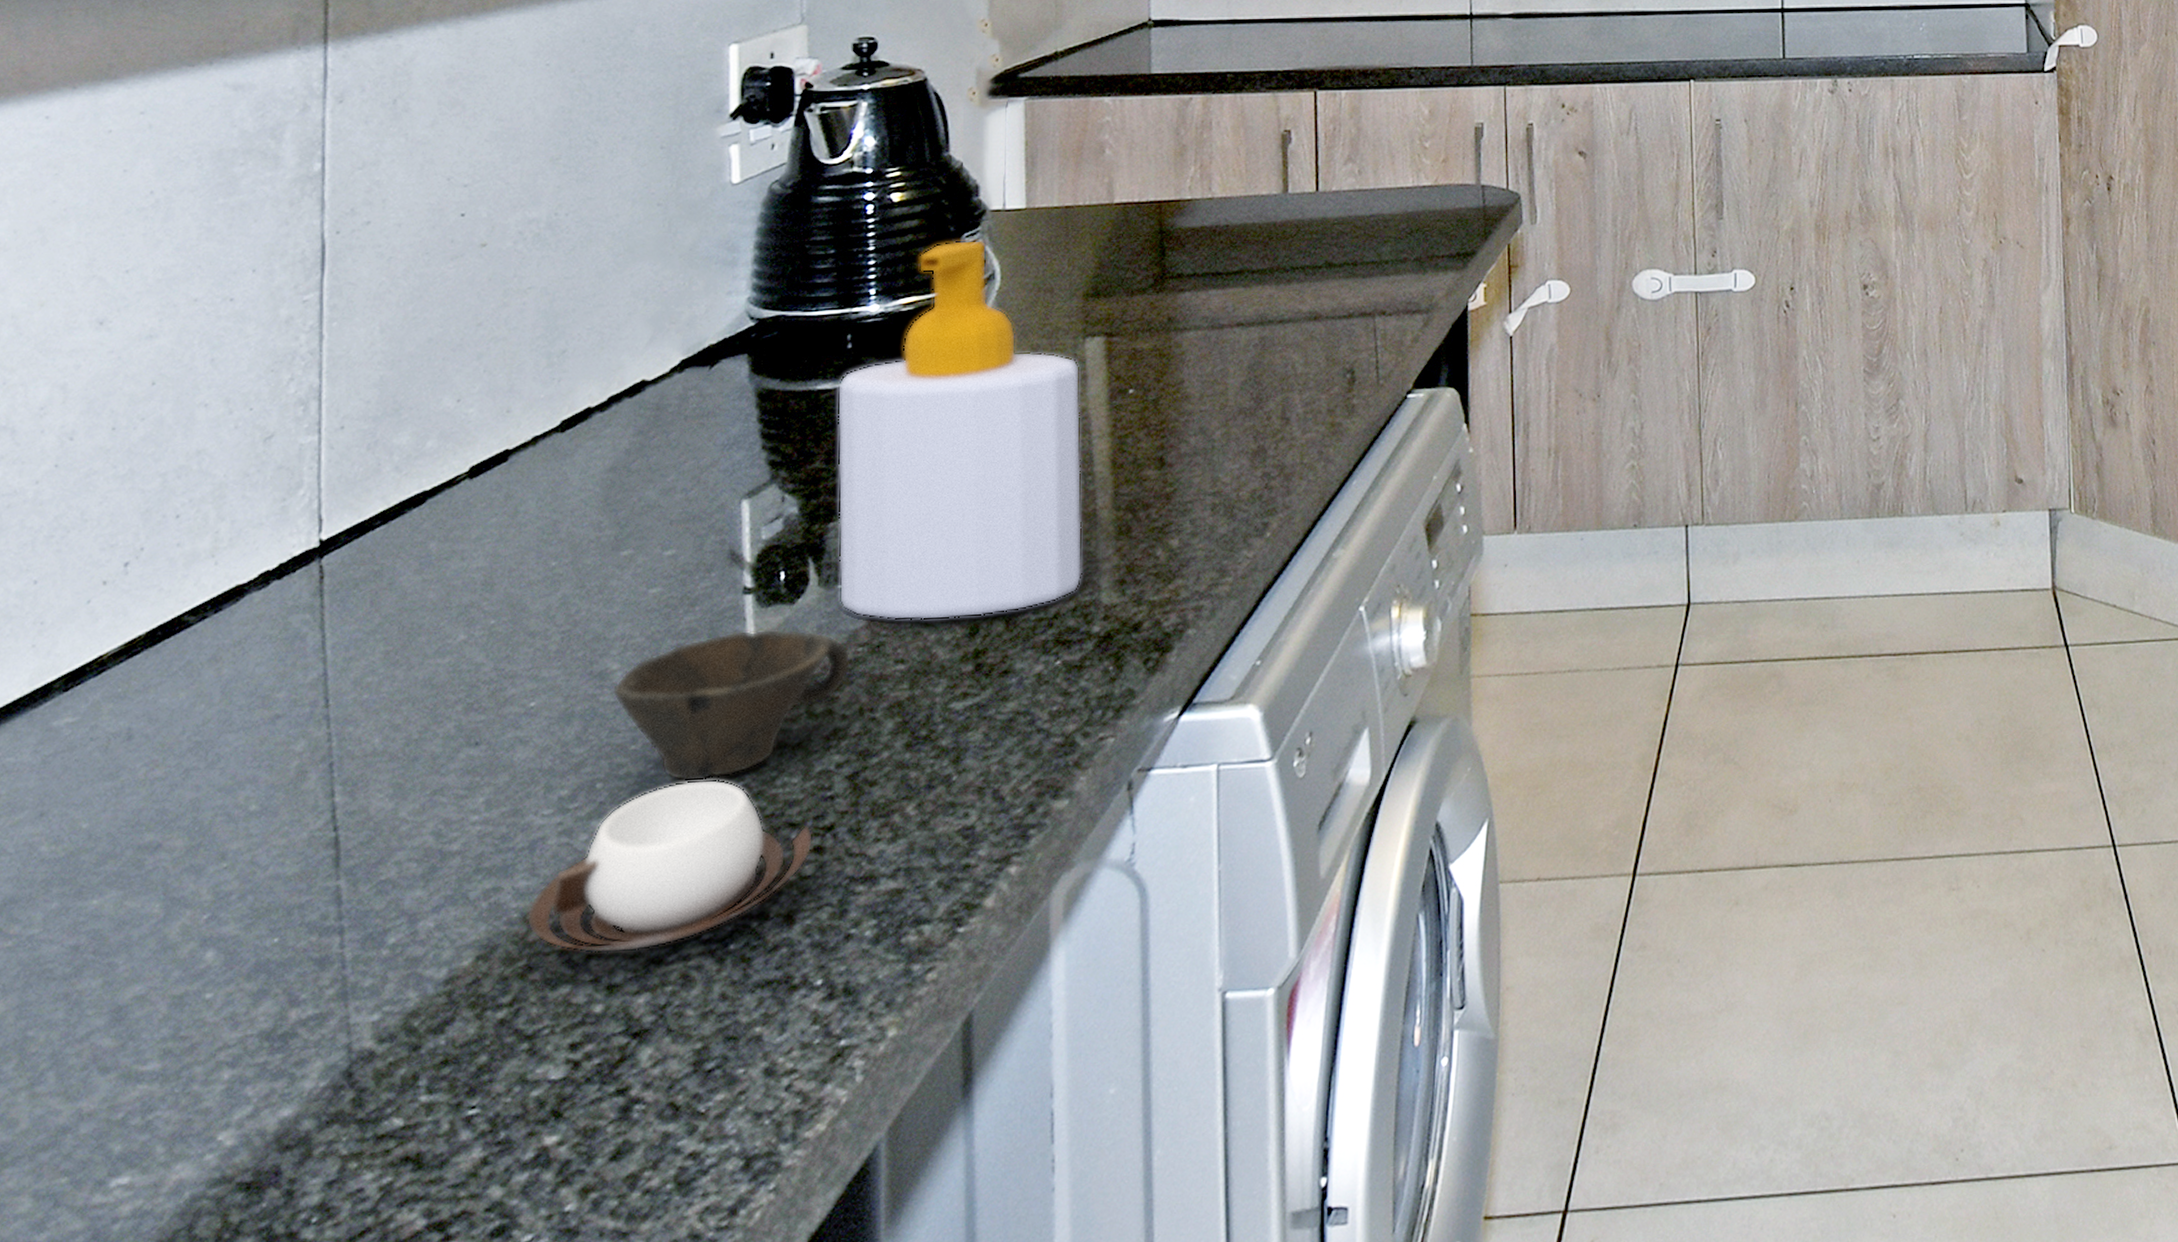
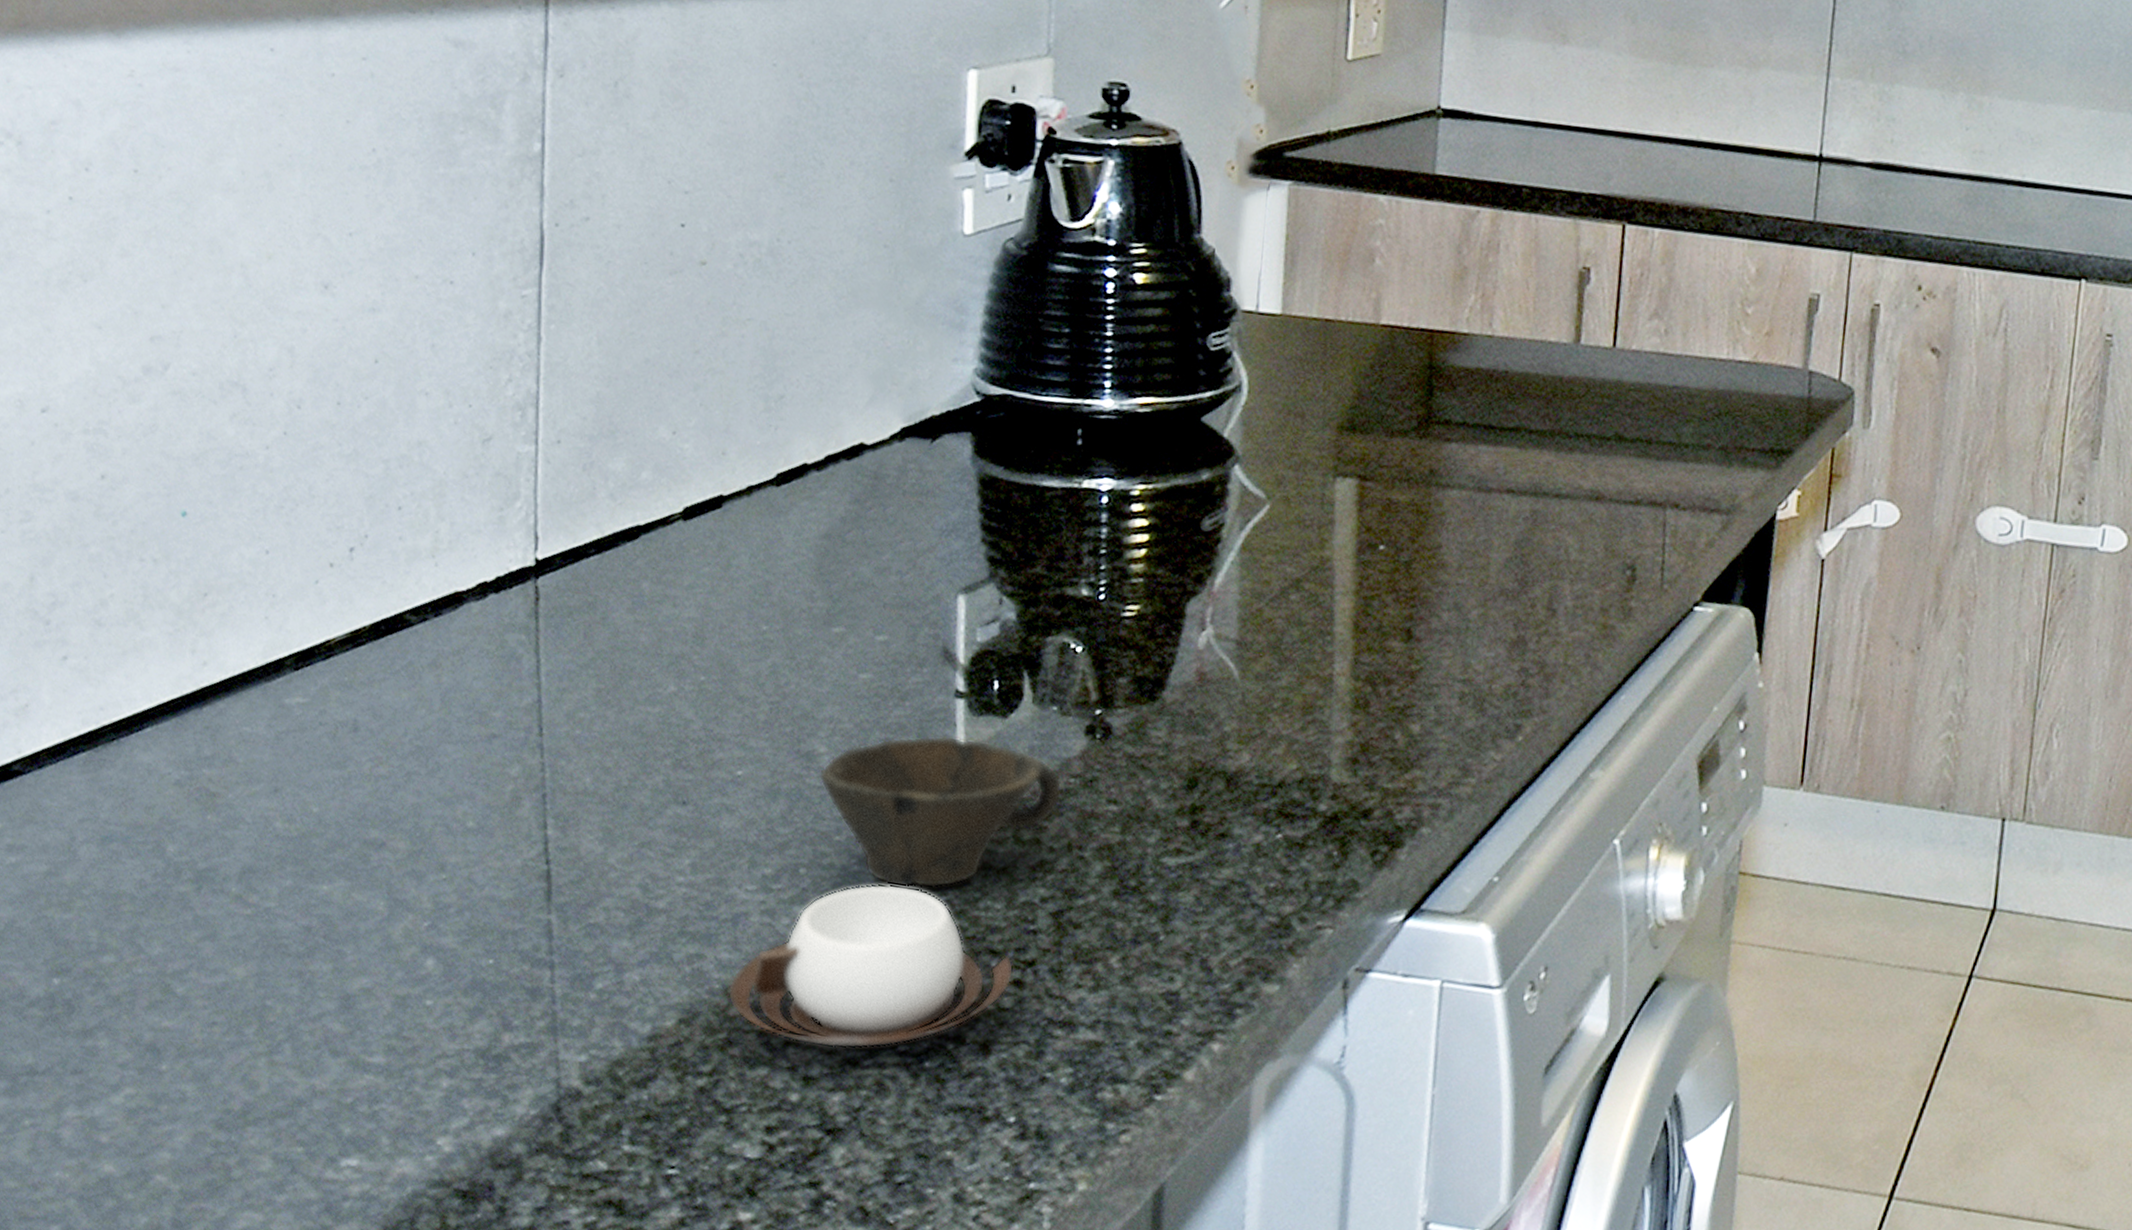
soap bottle: present [837,239,1083,621] -> none [1053,339,1328,772]

